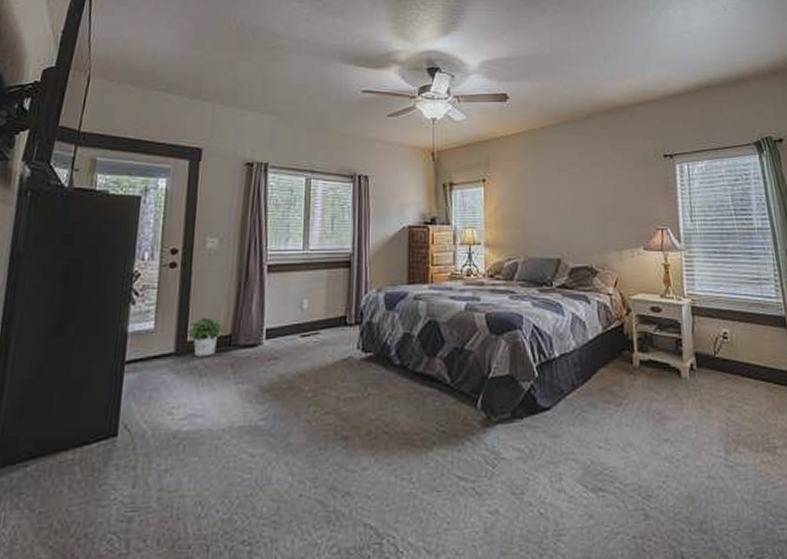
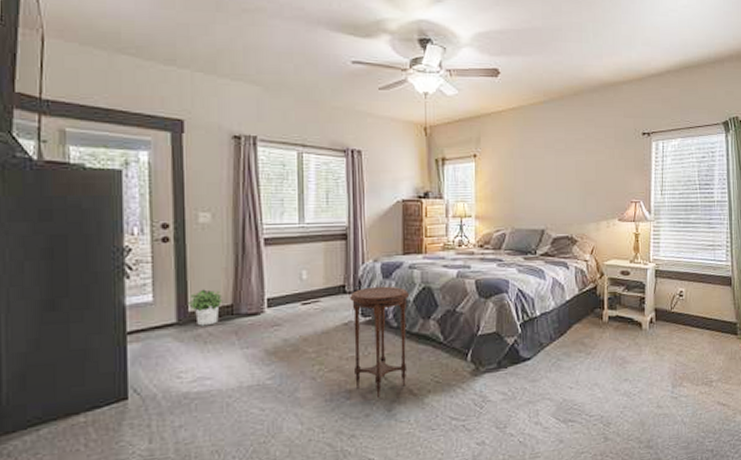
side table: none [351,318,413,447] -> present [350,286,409,397]

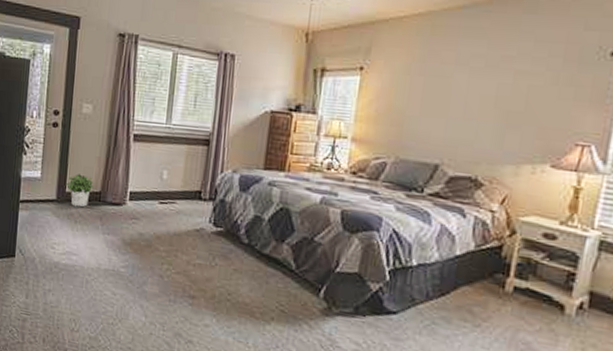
side table: present [350,286,409,397] -> none [199,197,265,311]

